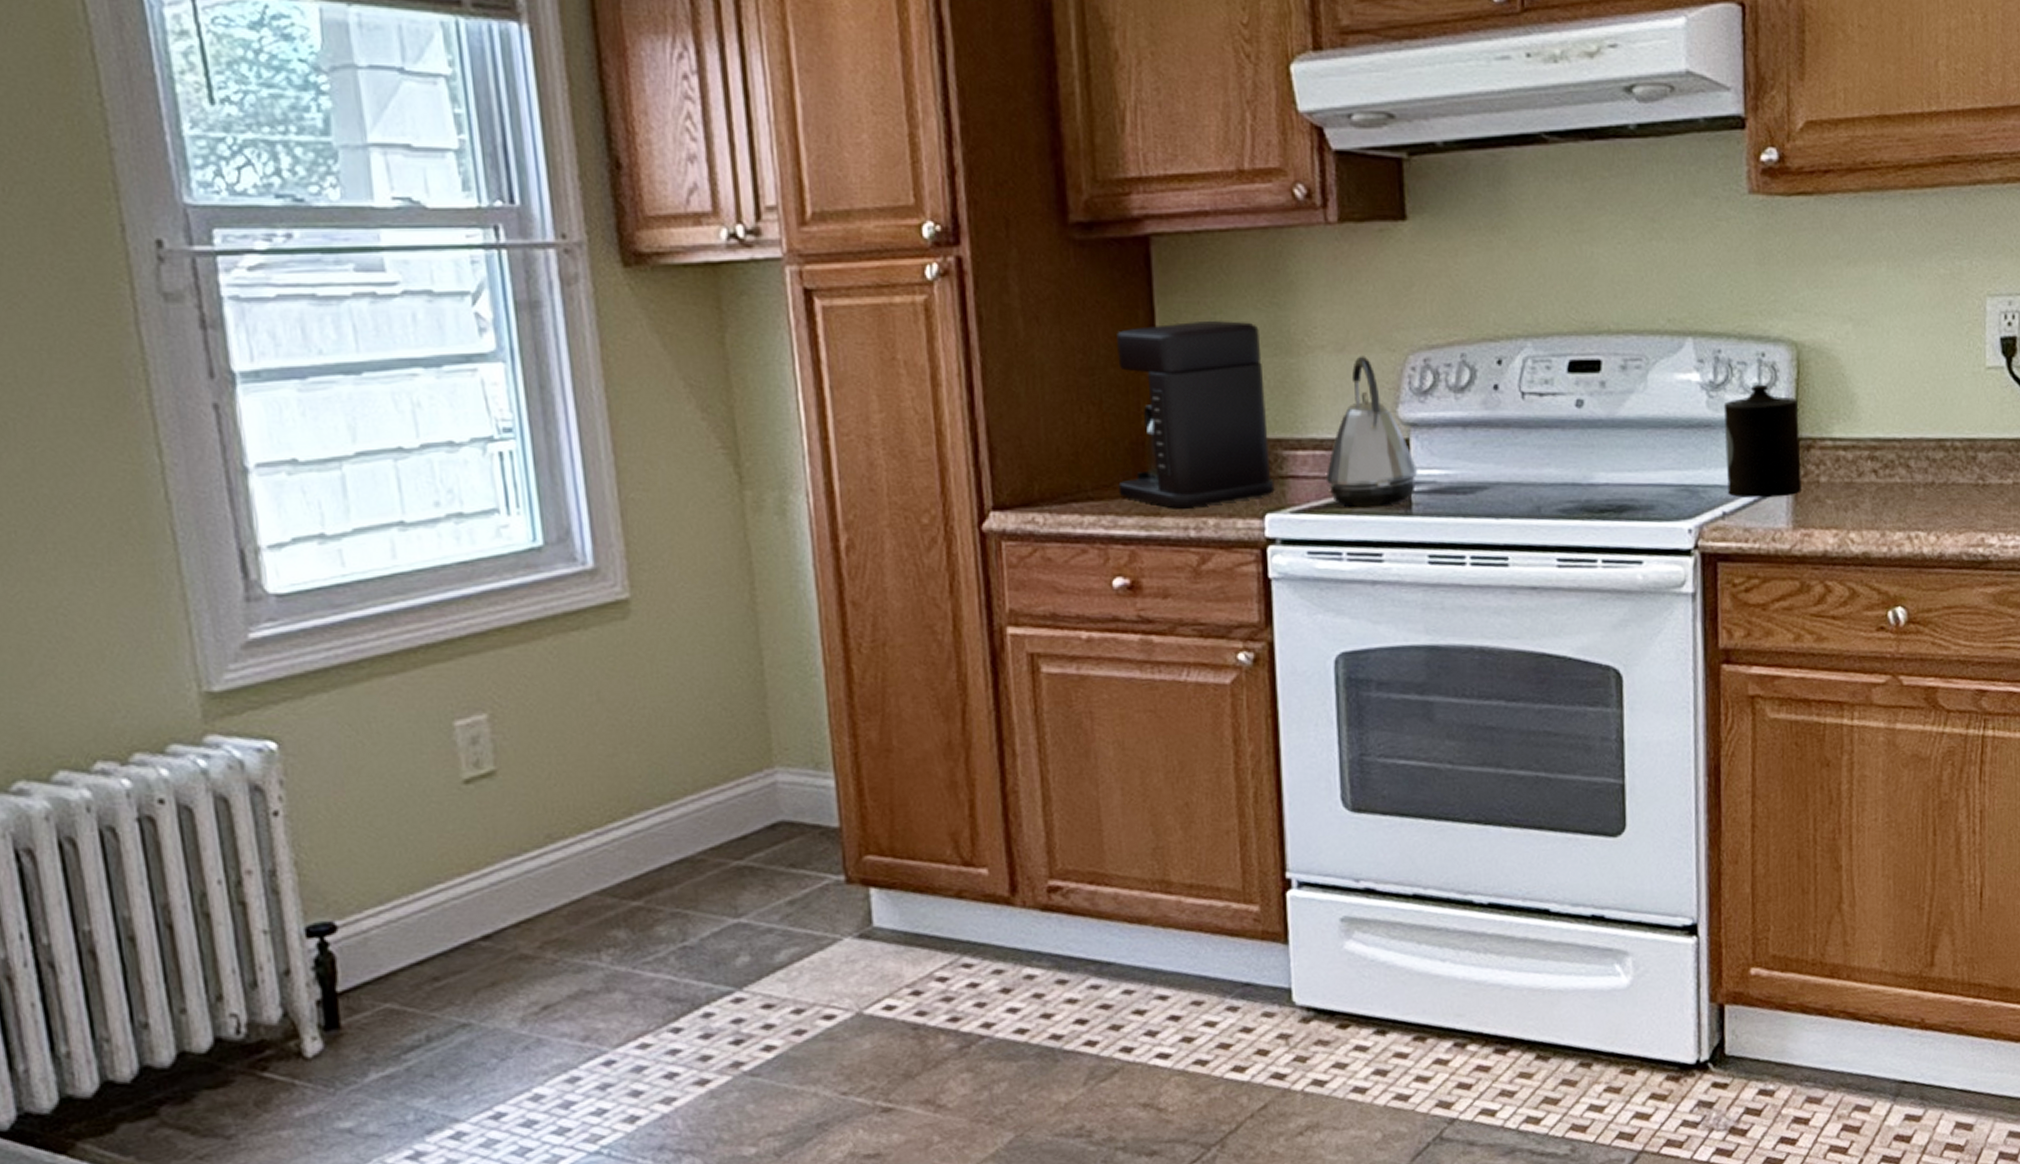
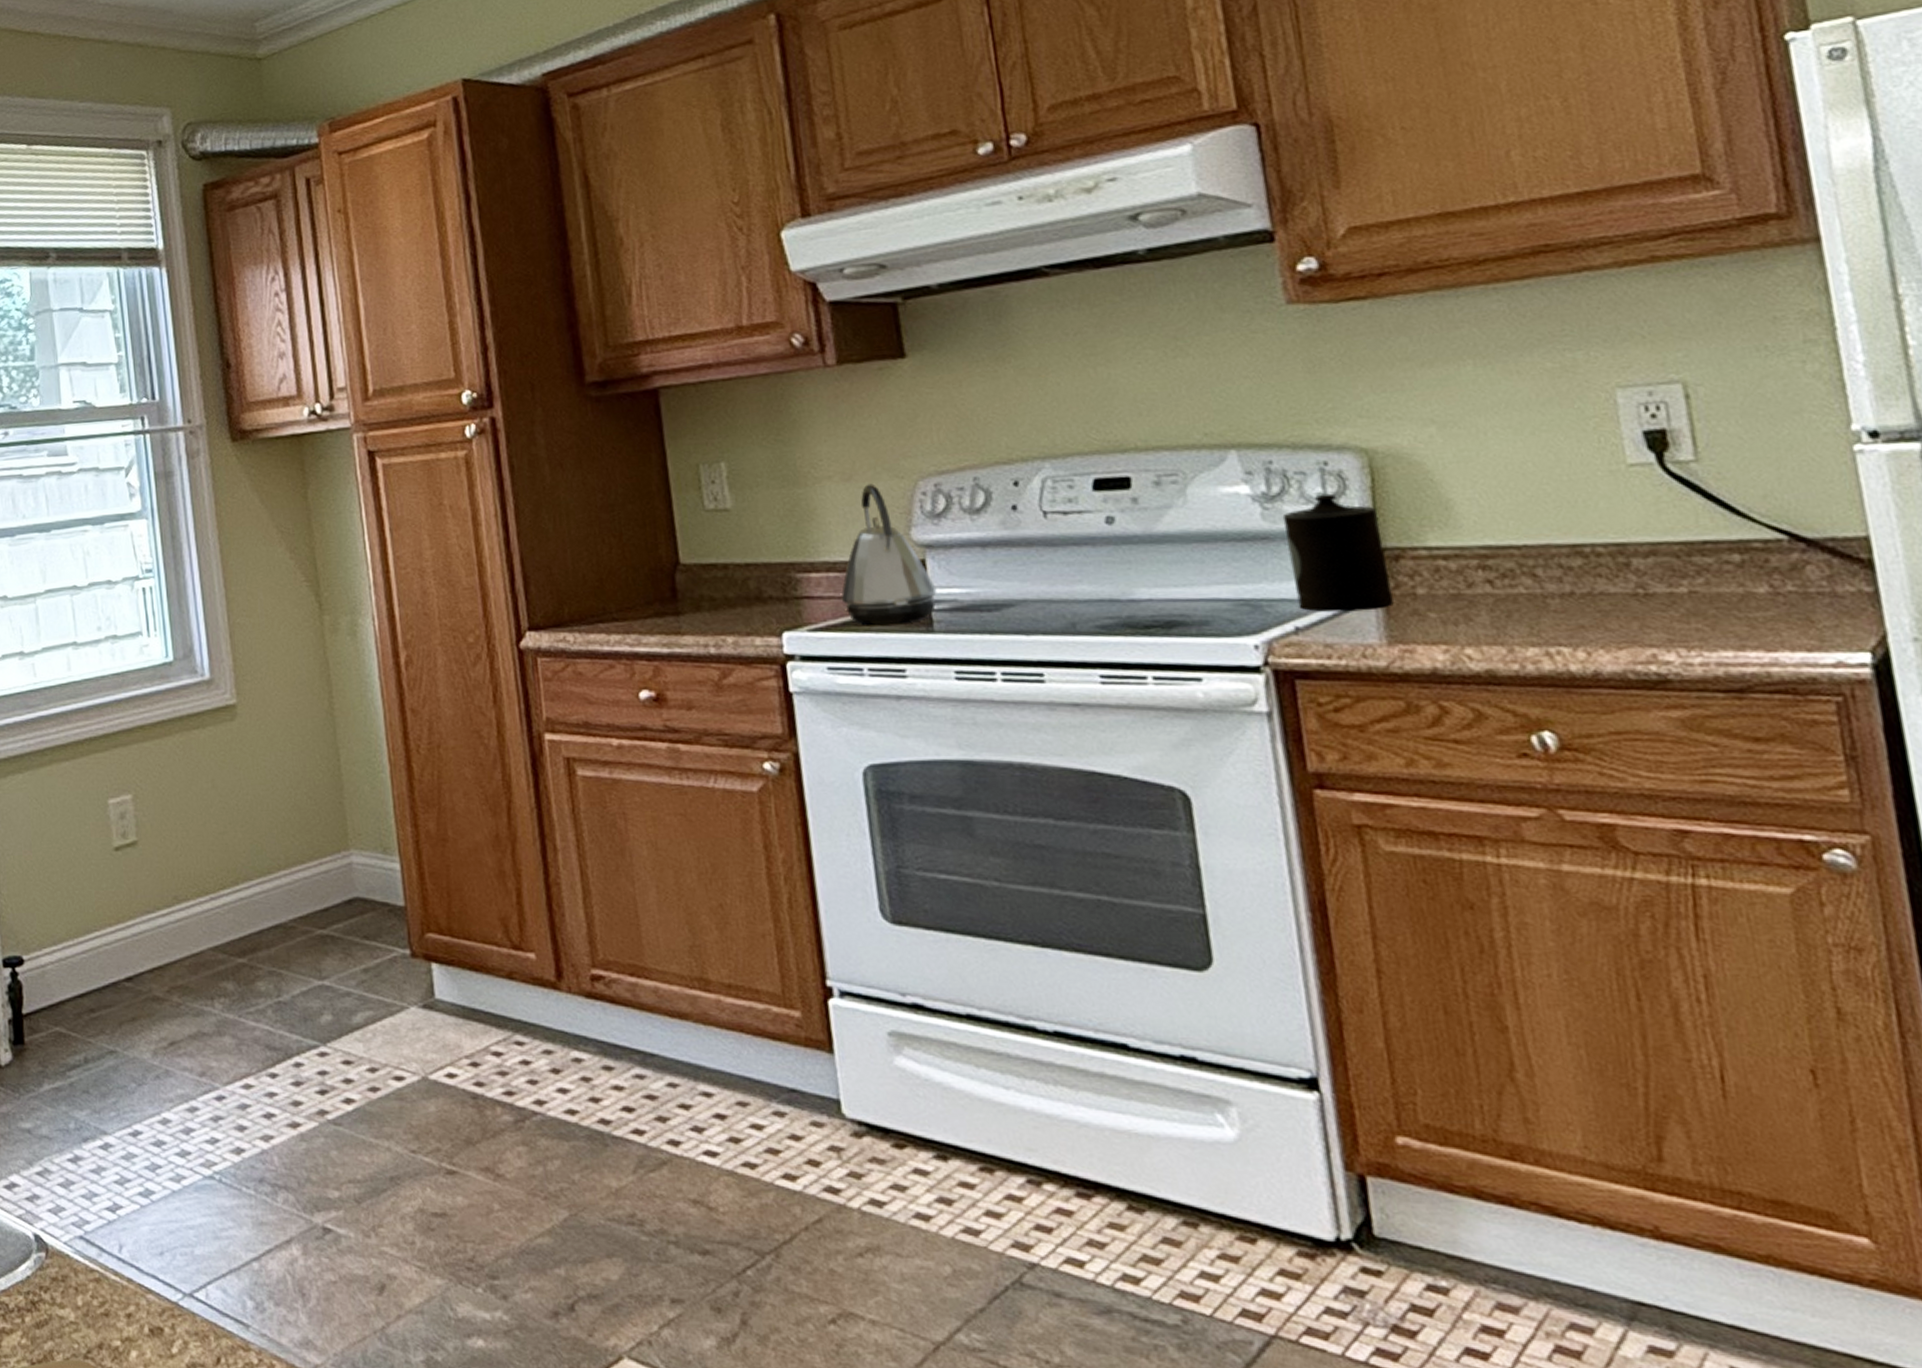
coffee maker: present [1117,321,1275,509] -> none [632,458,791,628]

